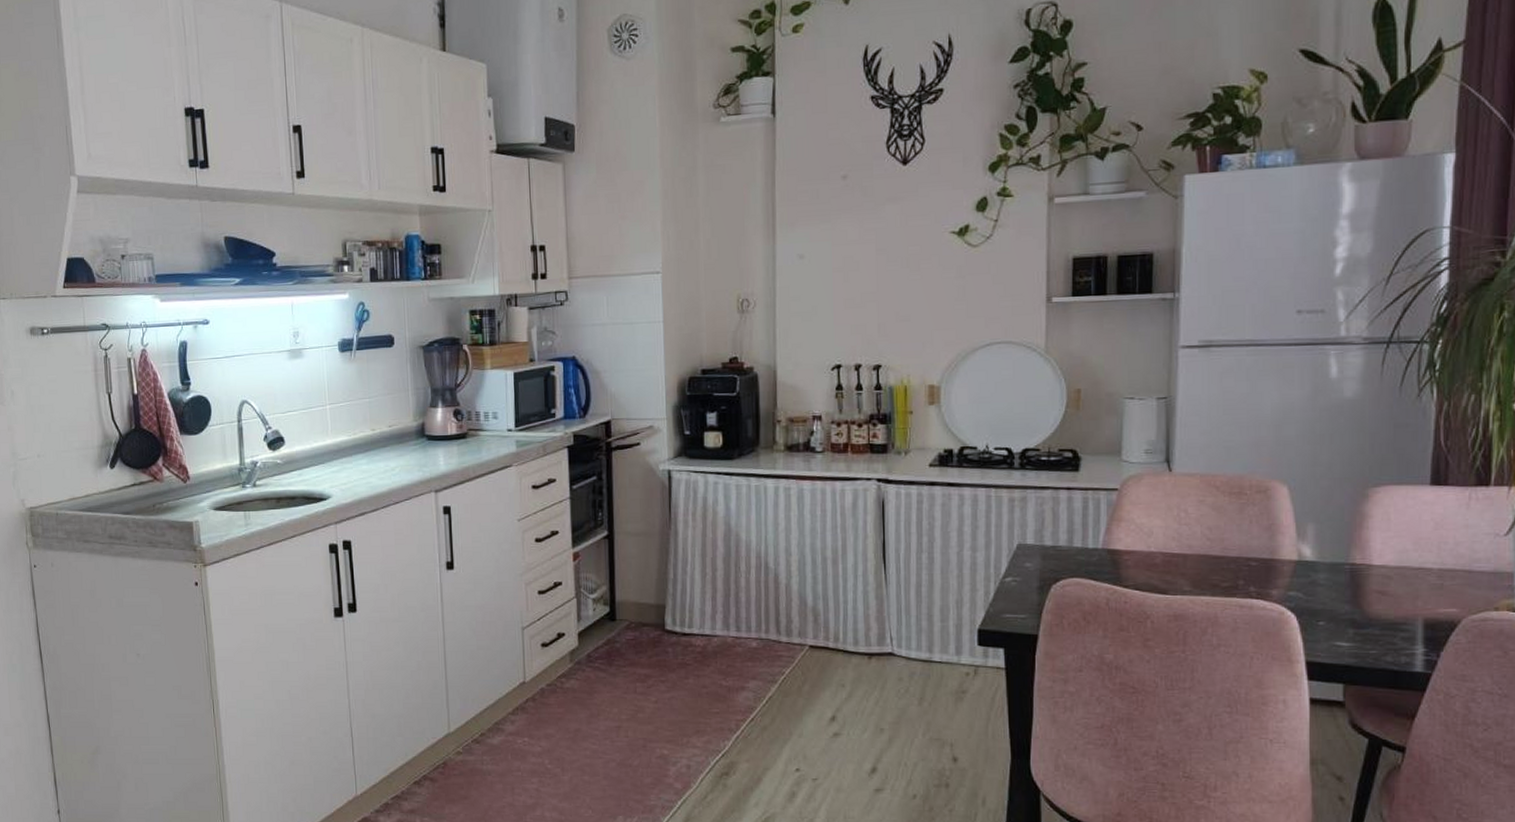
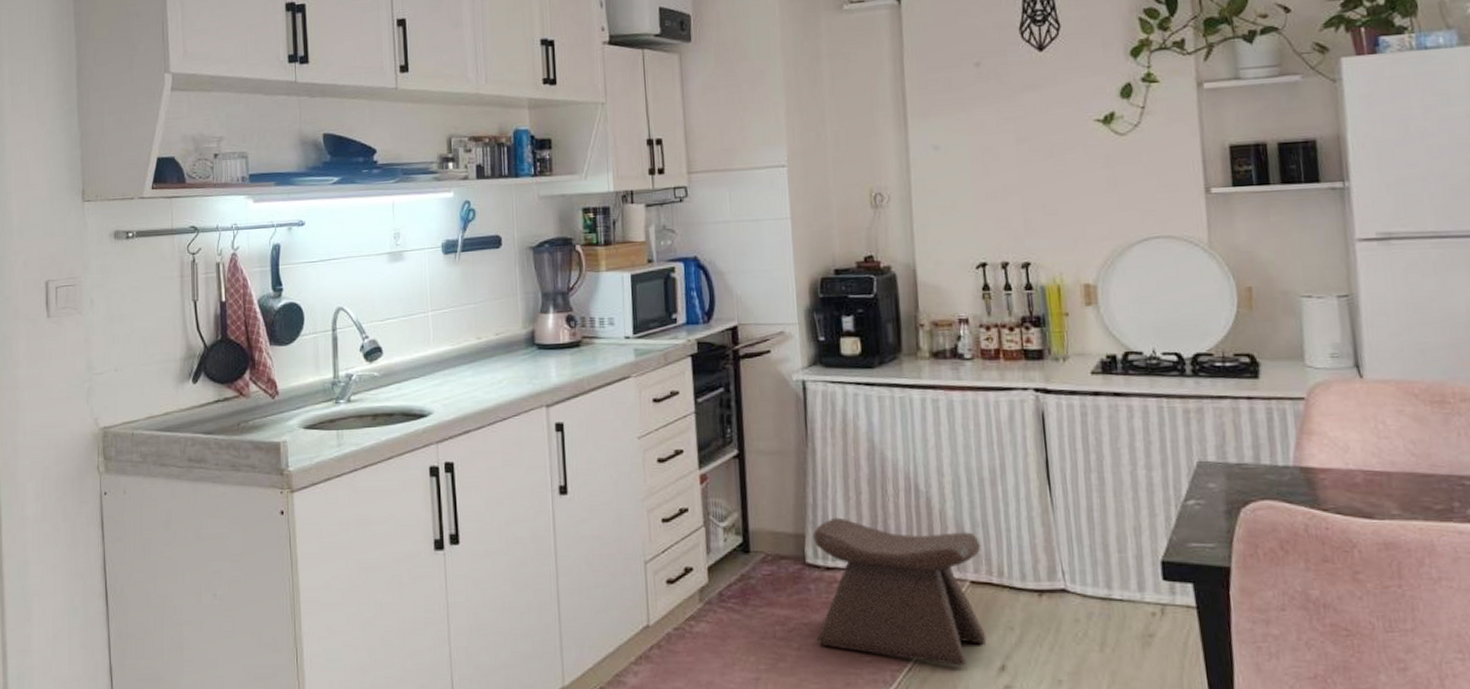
stool: none [672,590,821,717] -> present [812,517,987,666]

